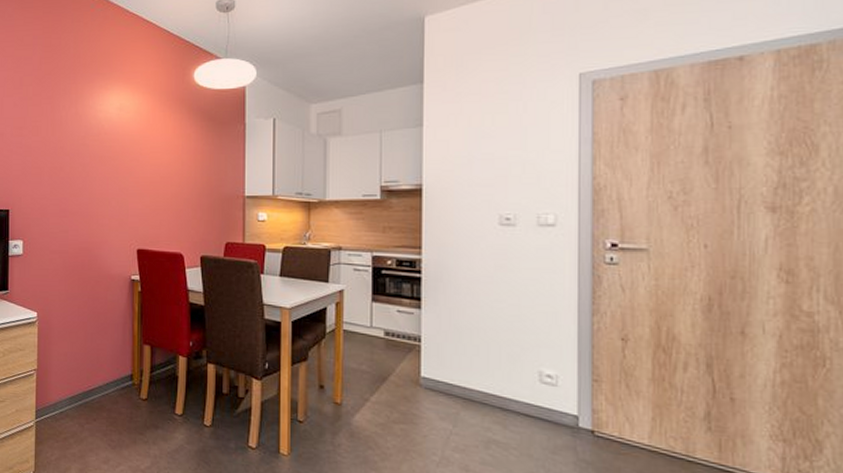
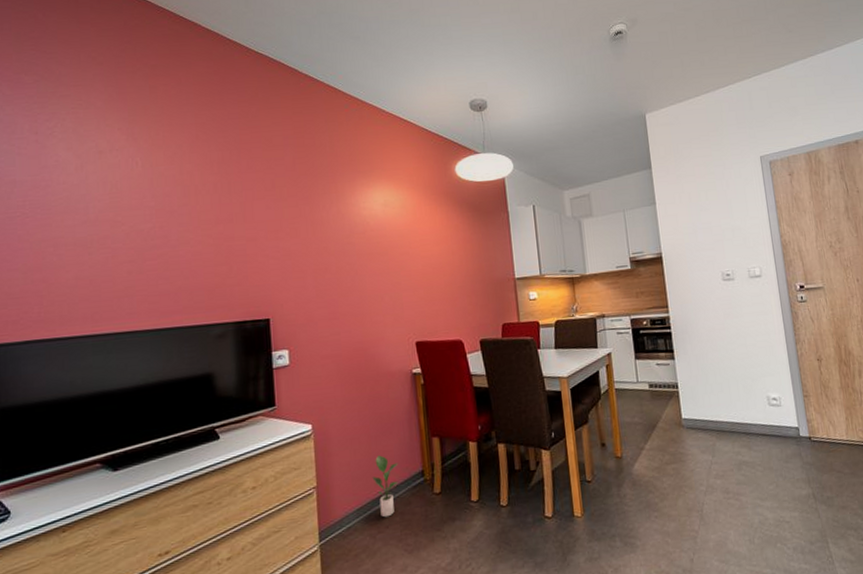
potted plant: none [85,352,110,411] -> present [372,455,399,518]

